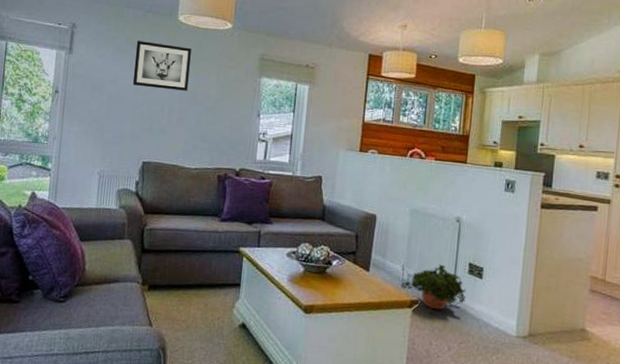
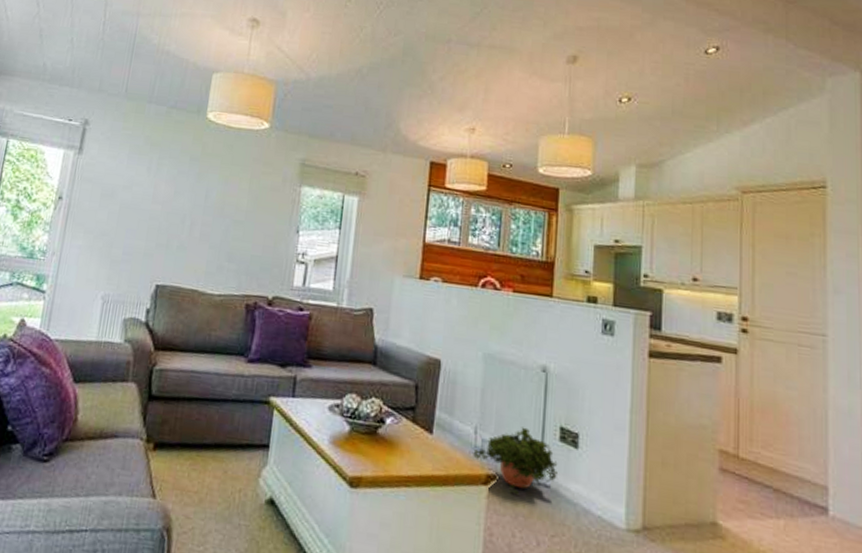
wall art: present [132,40,191,91] -> none [149,140,221,201]

